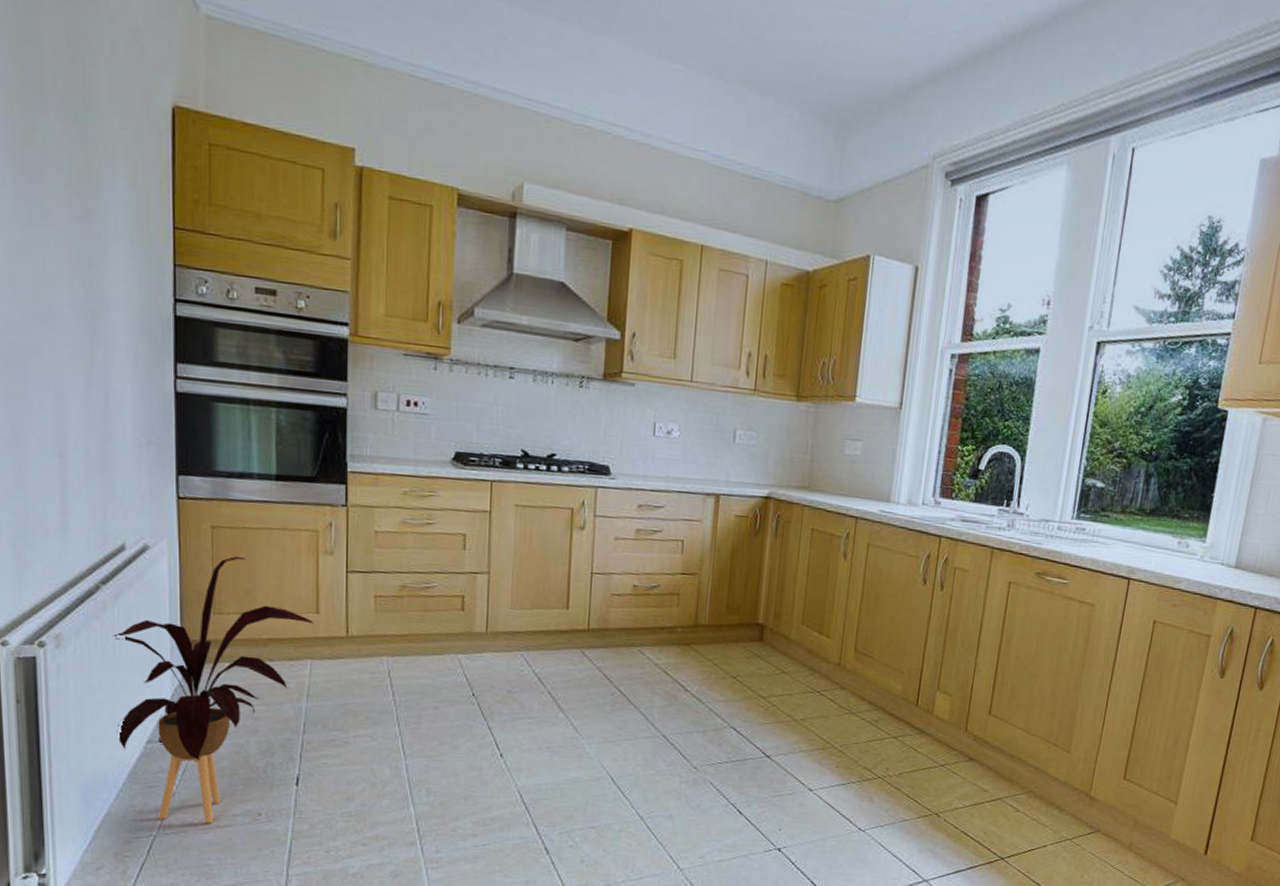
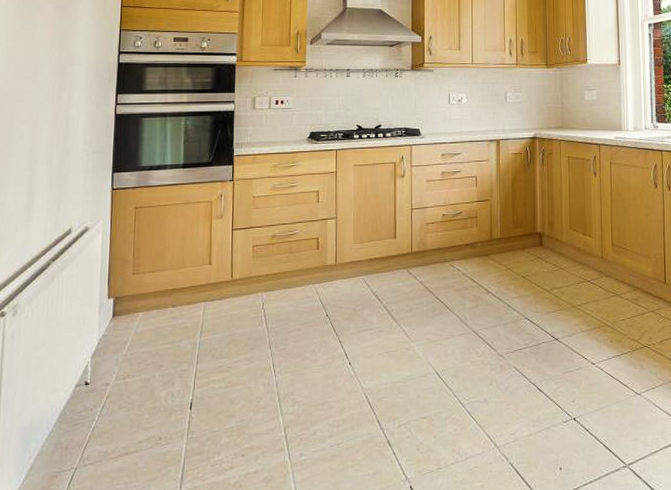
house plant: present [112,557,314,824] -> none [53,228,207,452]

